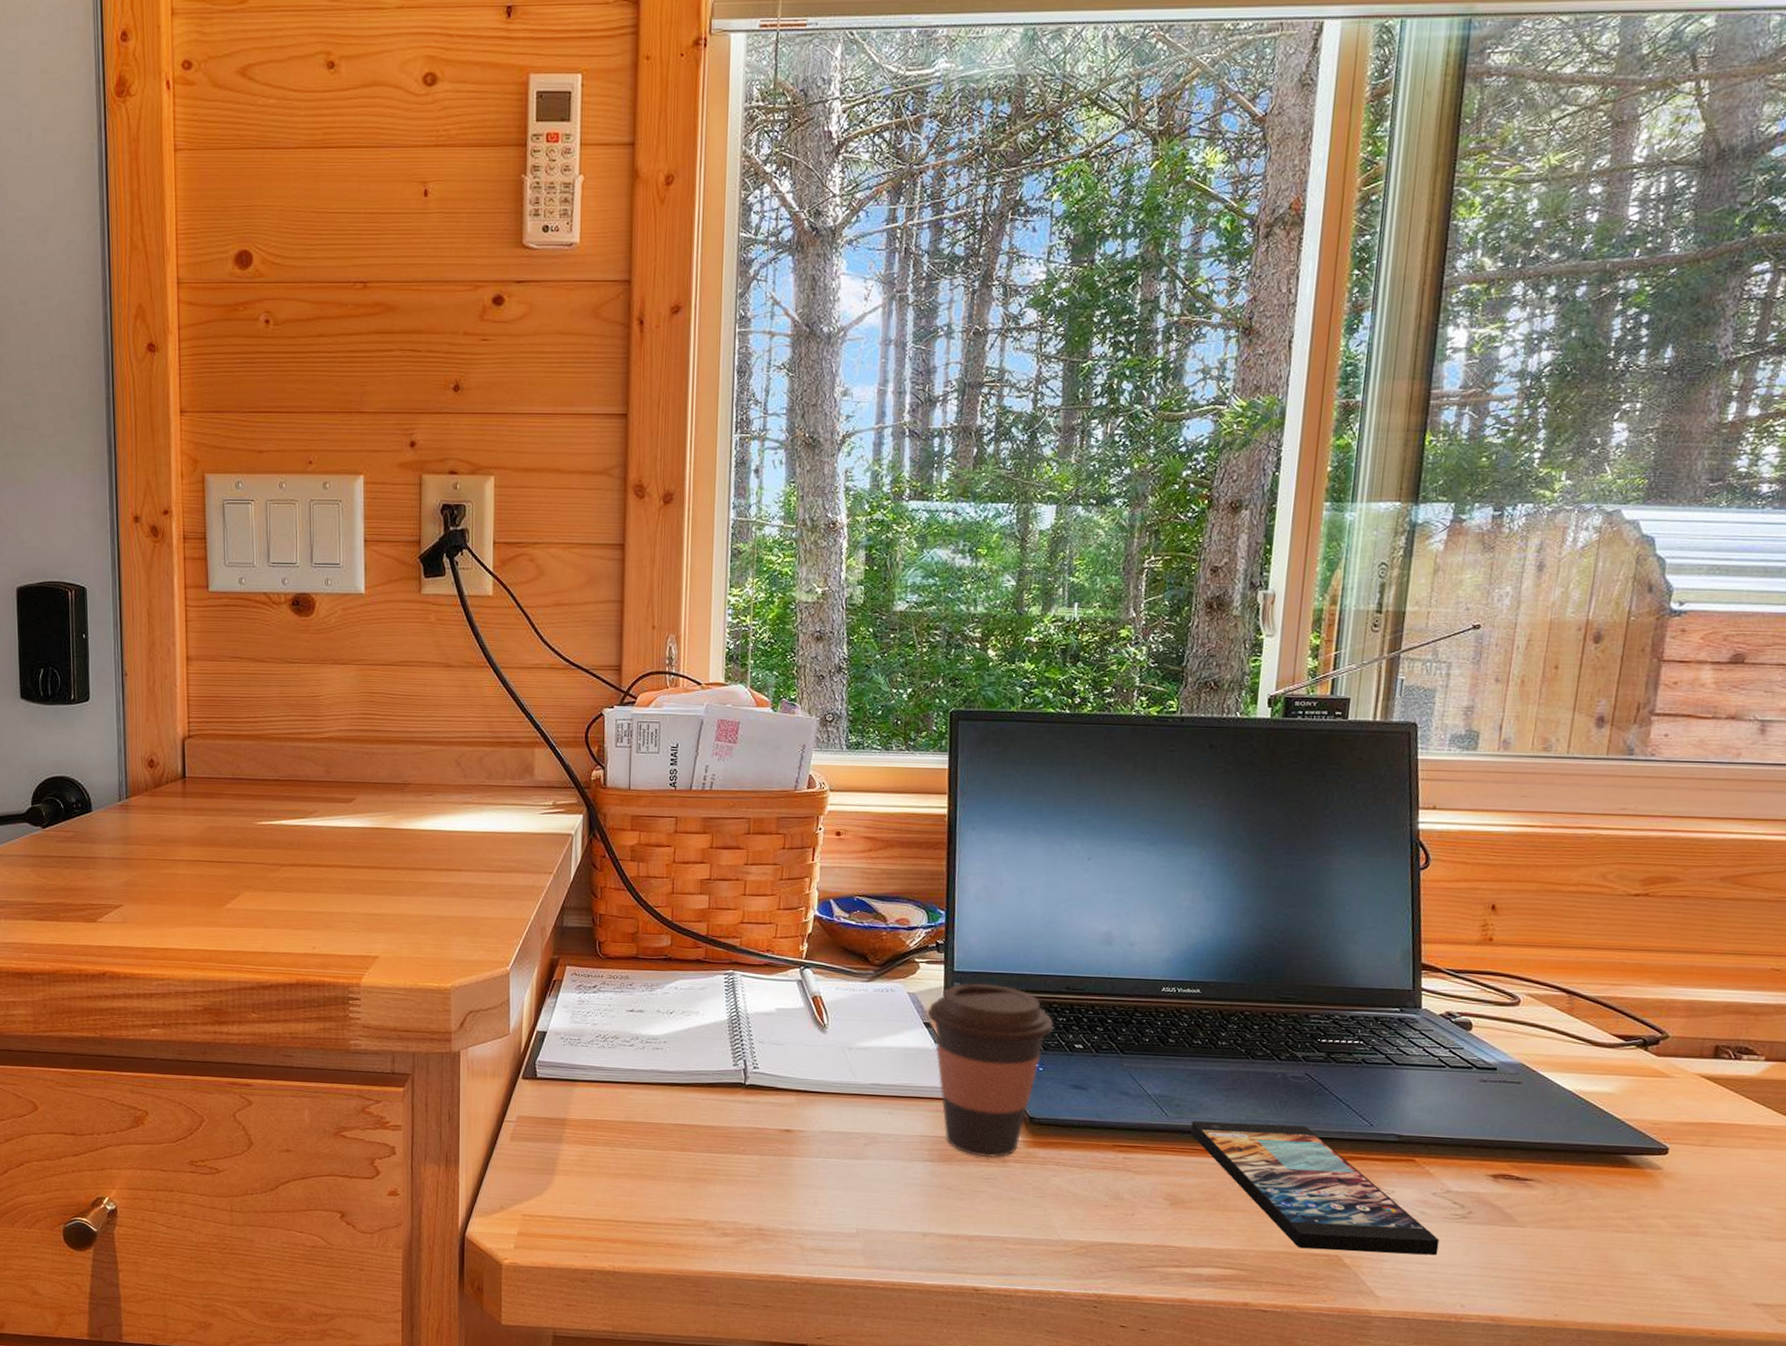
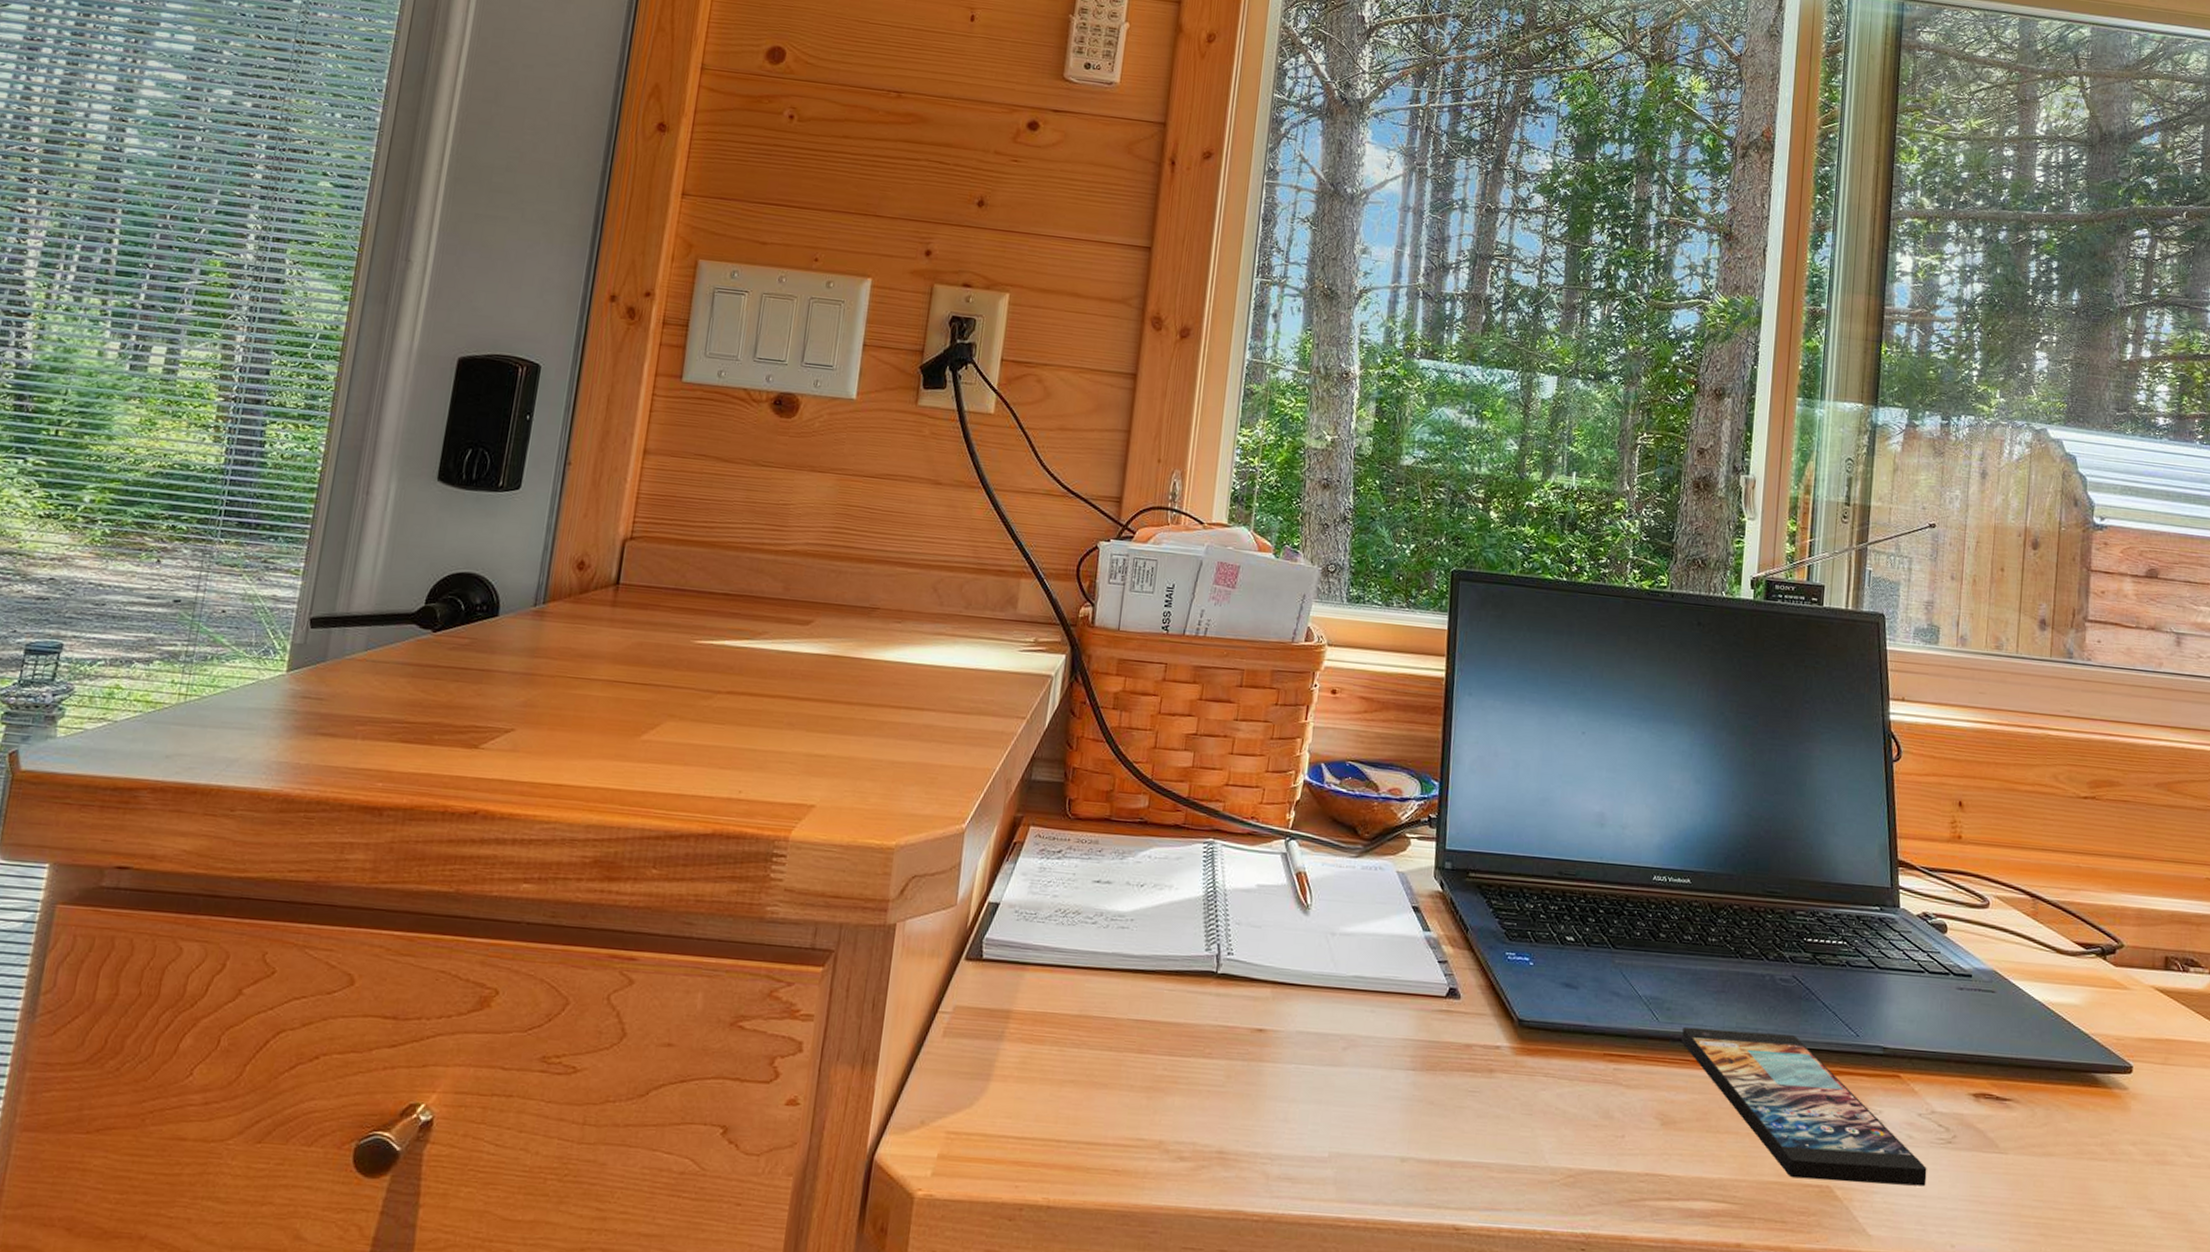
coffee cup: present [927,983,1054,1158] -> none [1416,863,1546,1067]

